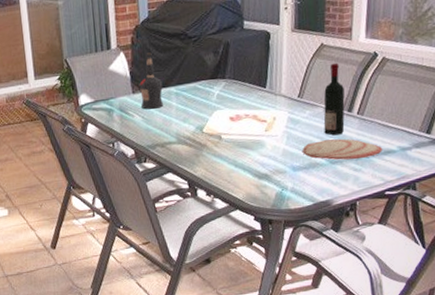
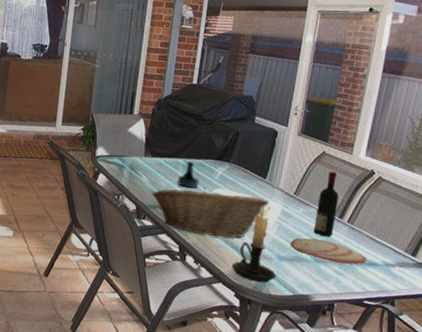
liquor bottle: present [139,52,164,110] -> none [150,124,173,175]
fruit basket: none [148,109,273,165] -> present [151,188,269,238]
tequila bottle: none [172,87,197,118] -> present [177,161,199,188]
candle holder: none [246,117,294,200] -> present [232,205,277,283]

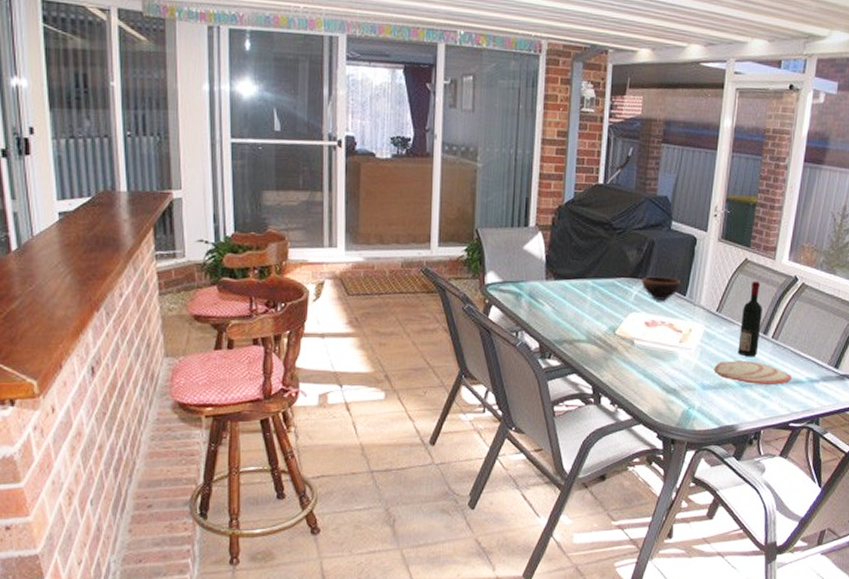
fruit basket: present [151,188,269,238] -> none [556,313,690,371]
tequila bottle: present [177,161,199,188] -> none [586,282,612,315]
bowl: none [226,160,262,181] -> present [641,276,681,300]
candle holder: present [232,205,277,283] -> none [652,328,701,418]

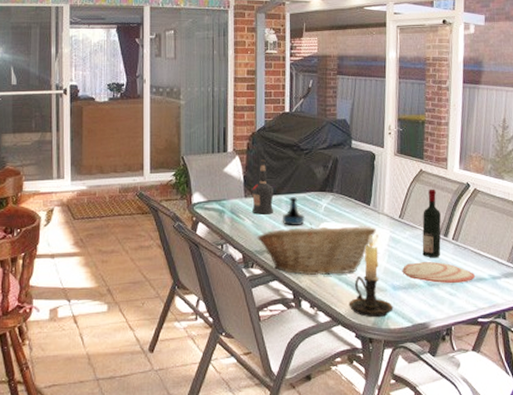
liquor bottle: none [553,238,579,301] -> present [252,159,274,215]
fruit basket: none [556,313,690,371] -> present [257,224,376,276]
tequila bottle: none [586,282,612,315] -> present [282,197,305,227]
bowl: present [641,276,681,300] -> none [329,189,365,210]
candle holder: none [652,328,701,418] -> present [348,234,394,318]

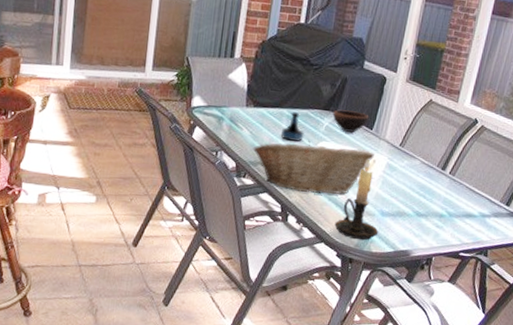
liquor bottle: present [252,159,274,215] -> none [252,70,277,127]
bowl: none [329,189,365,210] -> present [332,109,369,132]
plate: present [403,262,475,283] -> none [394,192,465,217]
wine bottle: present [422,189,441,258] -> none [416,120,443,190]

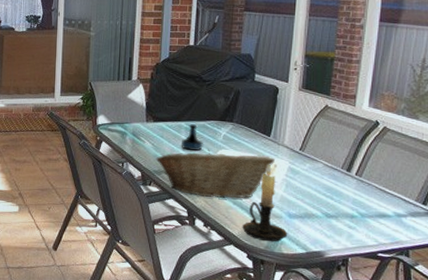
bowl: present [332,109,369,132] -> none [229,119,265,140]

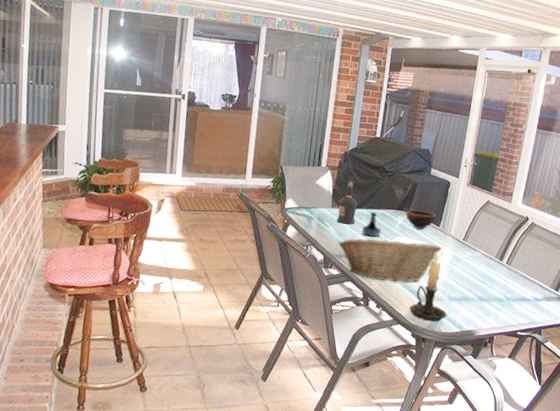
liquor bottle: none [153,88,174,139] -> present [337,176,358,225]
bowl: none [229,119,265,140] -> present [405,209,436,229]

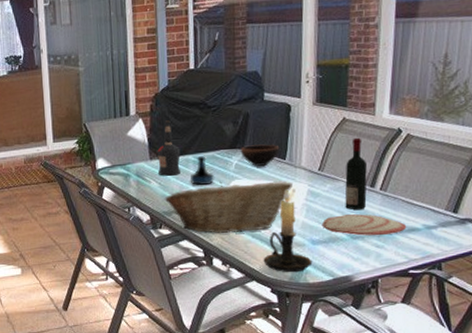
plate: none [459,279,520,301] -> present [323,214,406,236]
wine bottle: none [478,218,499,278] -> present [345,137,367,210]

